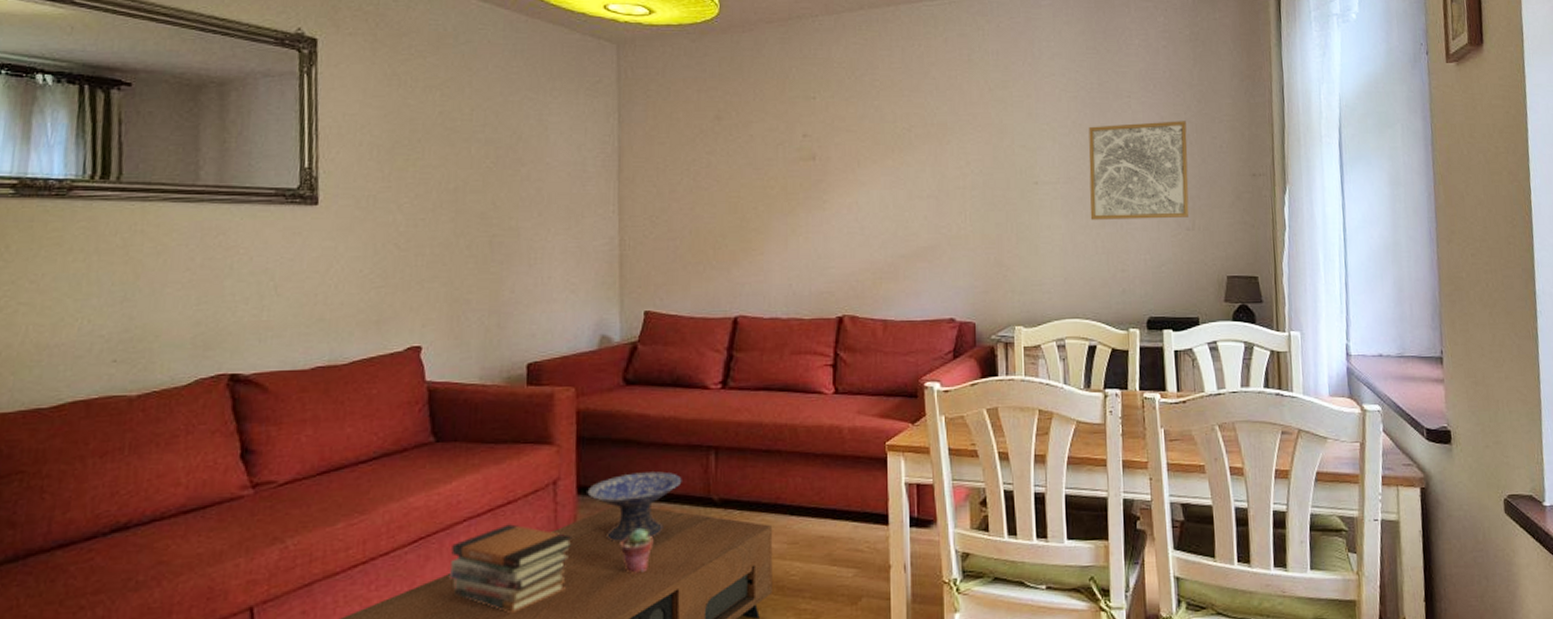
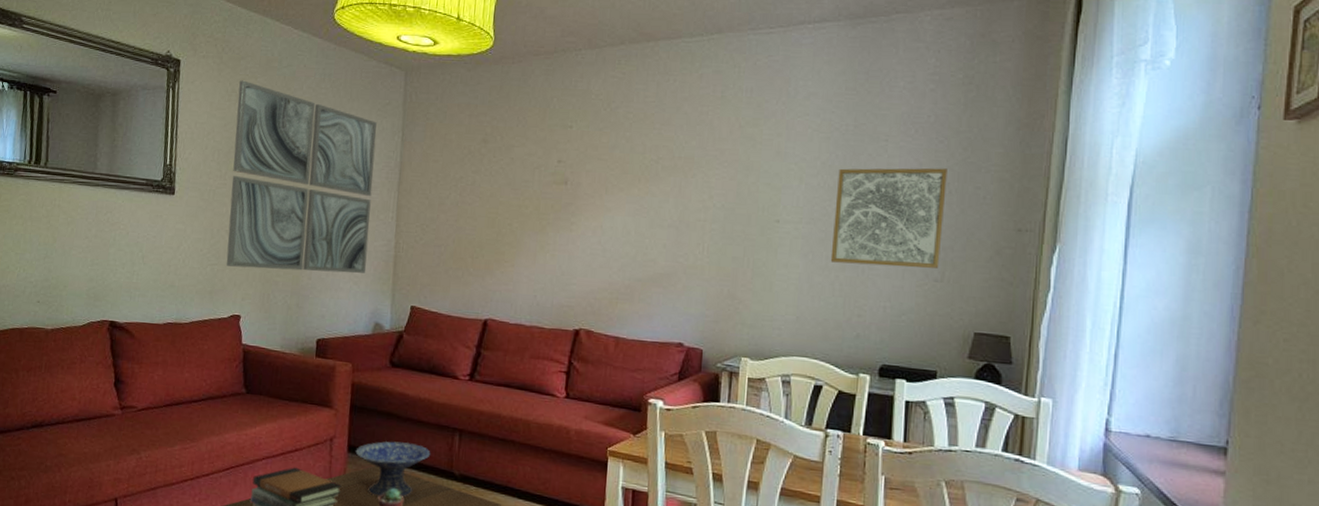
wall art: none [396,61,587,287] -> present [226,80,377,274]

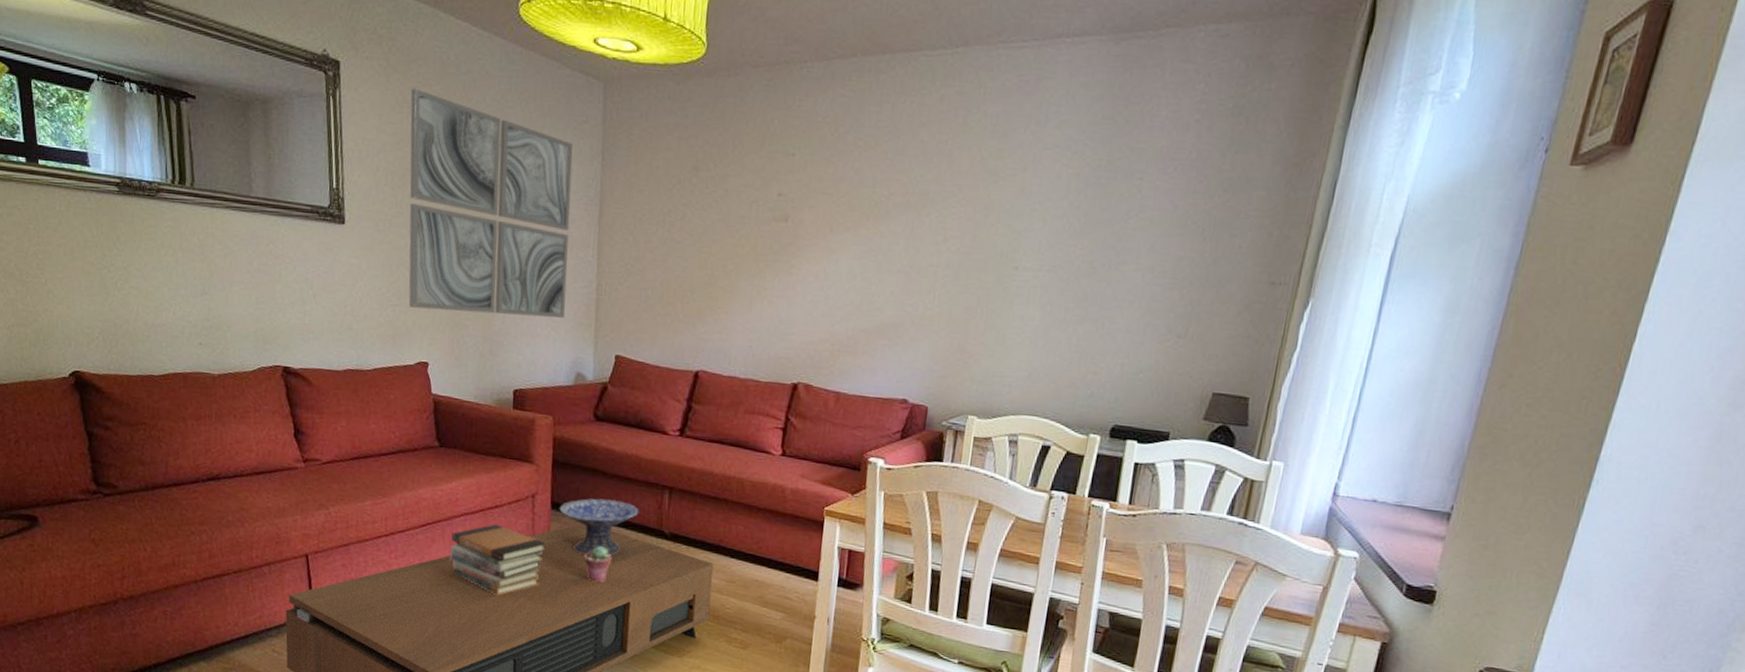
wall art: present [830,168,947,268] -> none [1069,210,1204,323]

